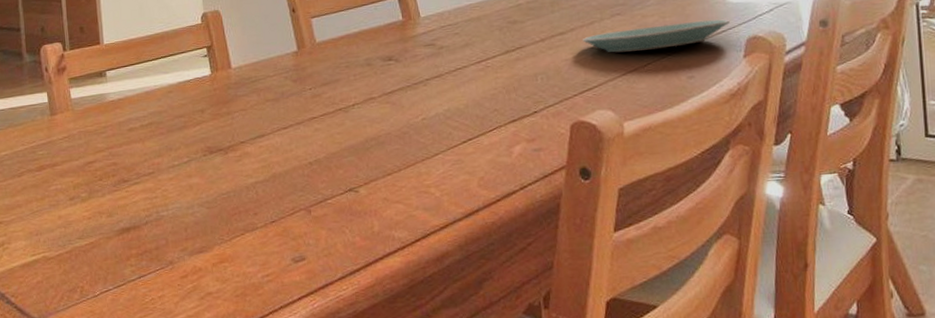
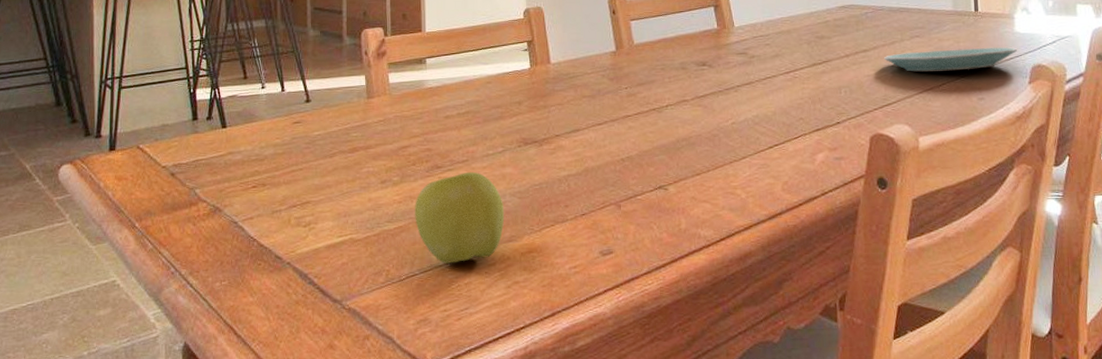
apple: none [104,183,194,278] -> present [415,171,505,264]

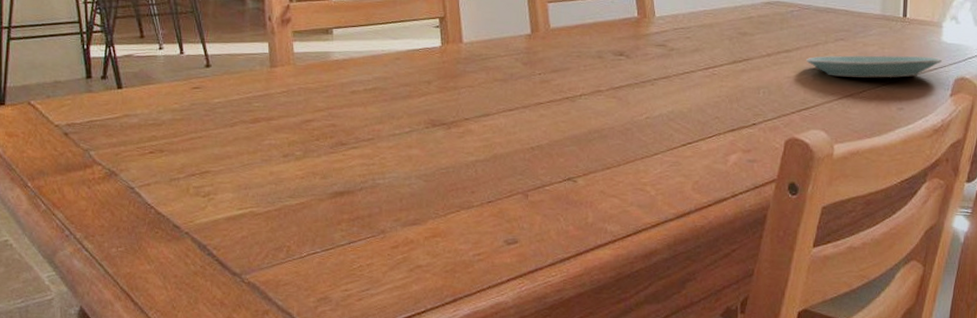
apple: present [415,171,505,264] -> none [317,150,410,243]

